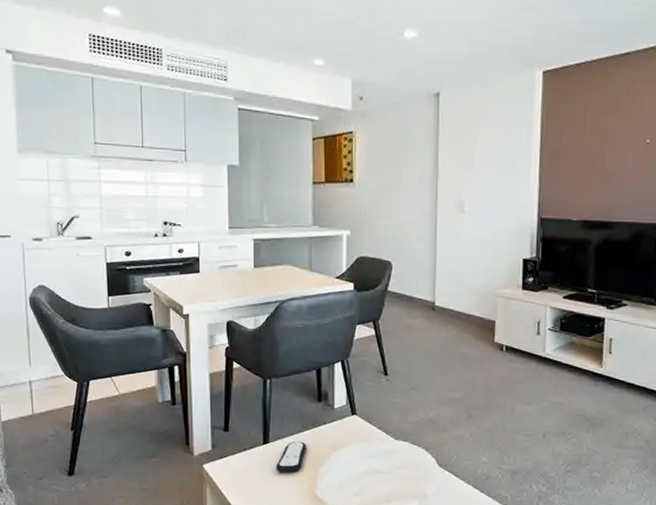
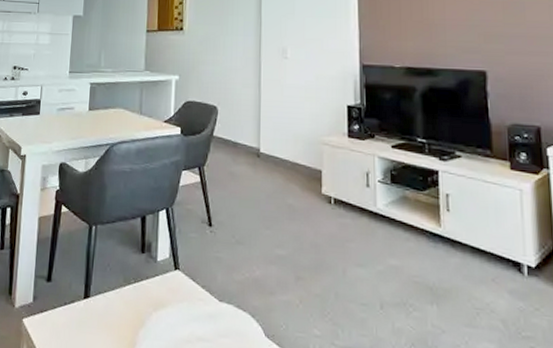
remote control: present [276,441,306,473] -> none [94,296,127,335]

